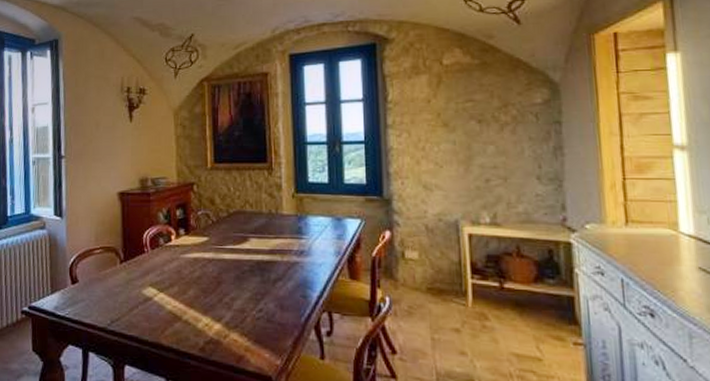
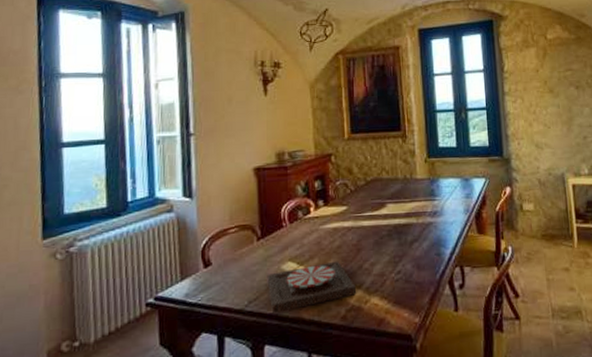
plate: none [128,291,216,336] -> present [267,261,357,314]

